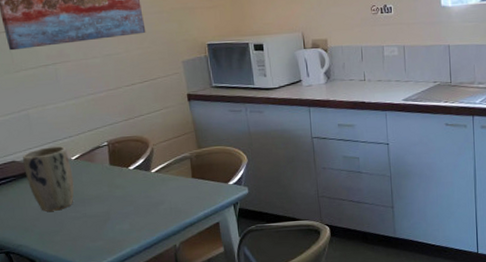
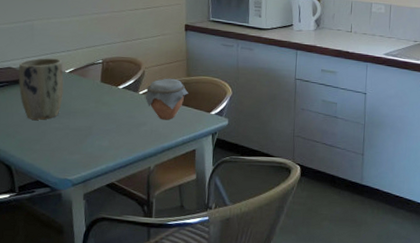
jar: none [158,152,203,196] -> present [145,78,189,120]

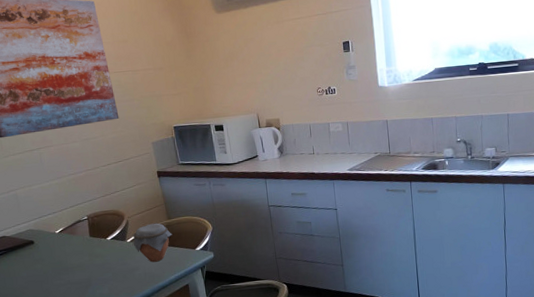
plant pot: present [18,58,64,120] -> none [12,221,59,280]

